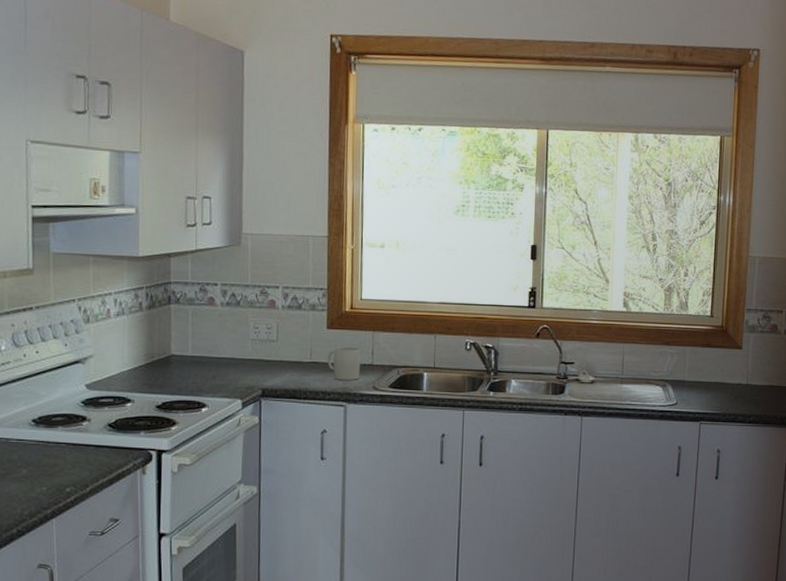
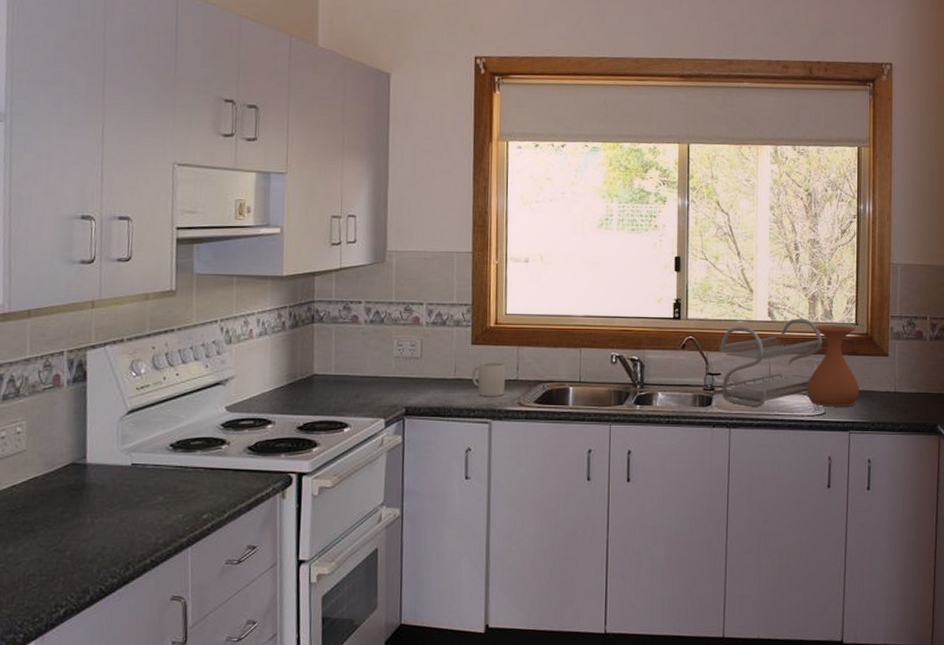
dish rack: none [573,309,677,396] -> present [719,318,823,407]
vase: none [659,316,712,398] -> present [806,325,859,407]

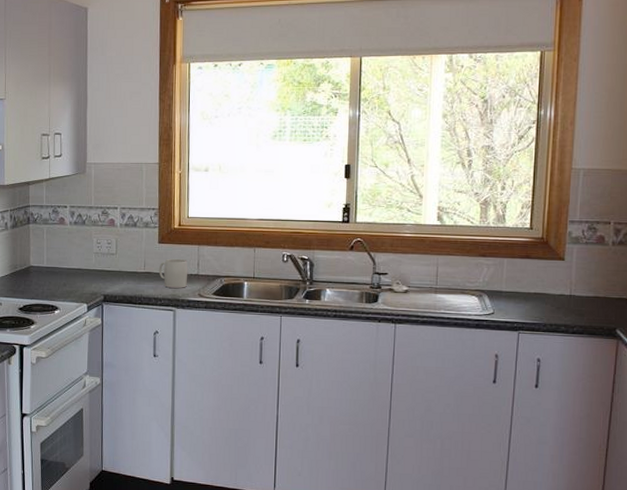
dish rack: present [719,318,823,407] -> none [386,223,494,305]
vase: present [806,325,859,407] -> none [475,229,531,308]

